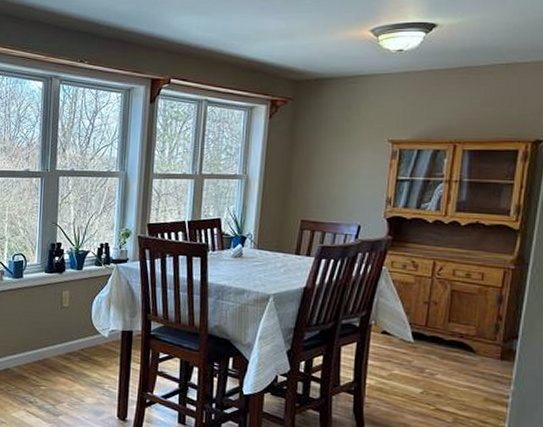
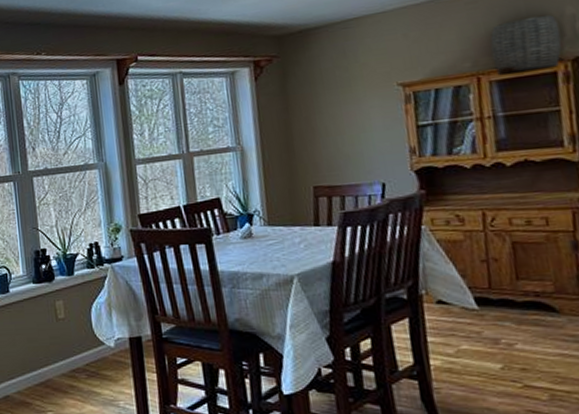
woven basket: none [469,99,528,148] -> present [490,15,562,76]

